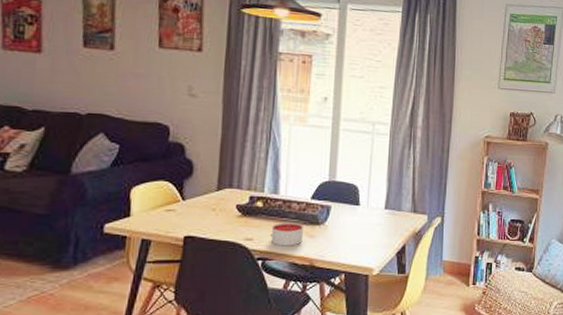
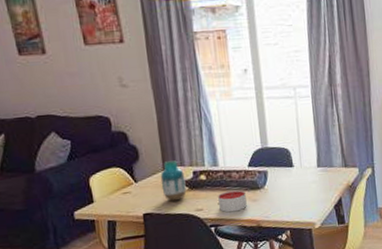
vase: none [211,181,240,226] -> present [160,160,187,202]

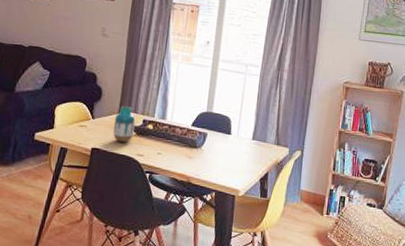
candle: present [218,189,247,213] -> none [158,143,184,164]

